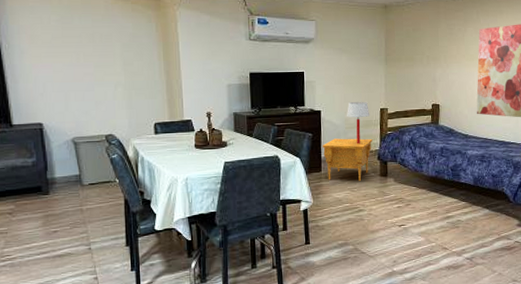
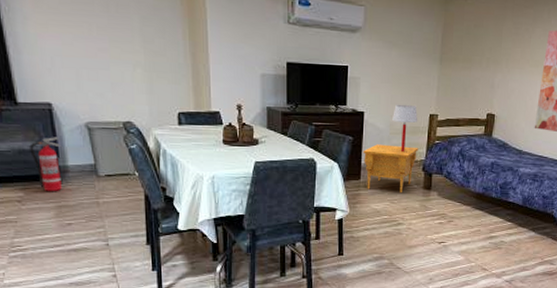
fire extinguisher: none [22,152,50,203] -> present [29,137,62,192]

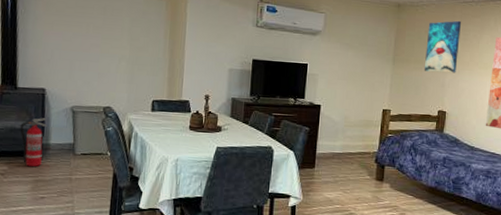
nightstand: present [363,144,418,193] -> none [318,135,372,184]
table lamp: present [392,104,418,153] -> none [347,99,372,144]
wall art: none [472,12,514,72] -> present [424,20,462,73]

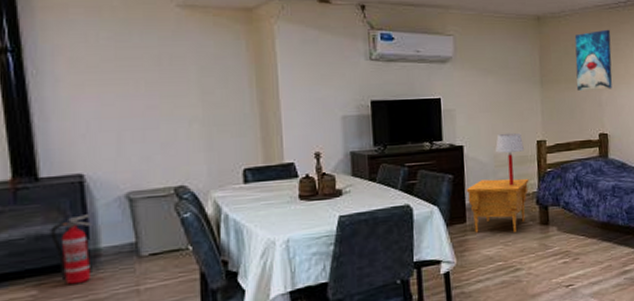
nightstand: none [318,135,372,184] -> present [466,178,529,233]
table lamp: none [347,99,372,144] -> present [496,132,525,186]

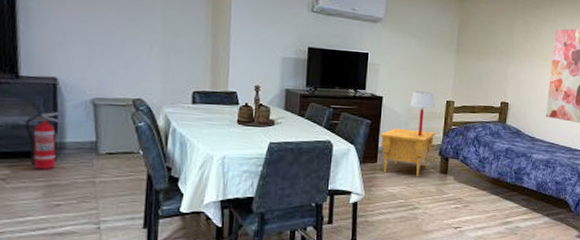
wall art: present [574,29,612,91] -> none [487,11,524,65]

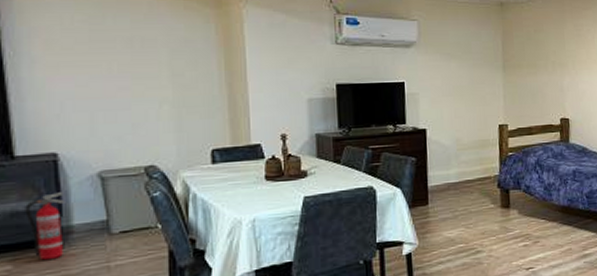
nightstand: present [380,128,435,177] -> none [428,162,491,216]
table lamp: present [410,90,436,137] -> none [458,116,487,170]

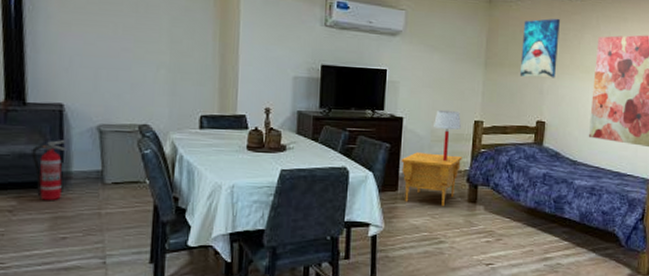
nightstand: none [428,162,491,216] -> present [401,152,462,207]
table lamp: none [458,116,487,170] -> present [434,109,462,162]
wall art: none [537,15,574,76] -> present [519,18,561,78]

